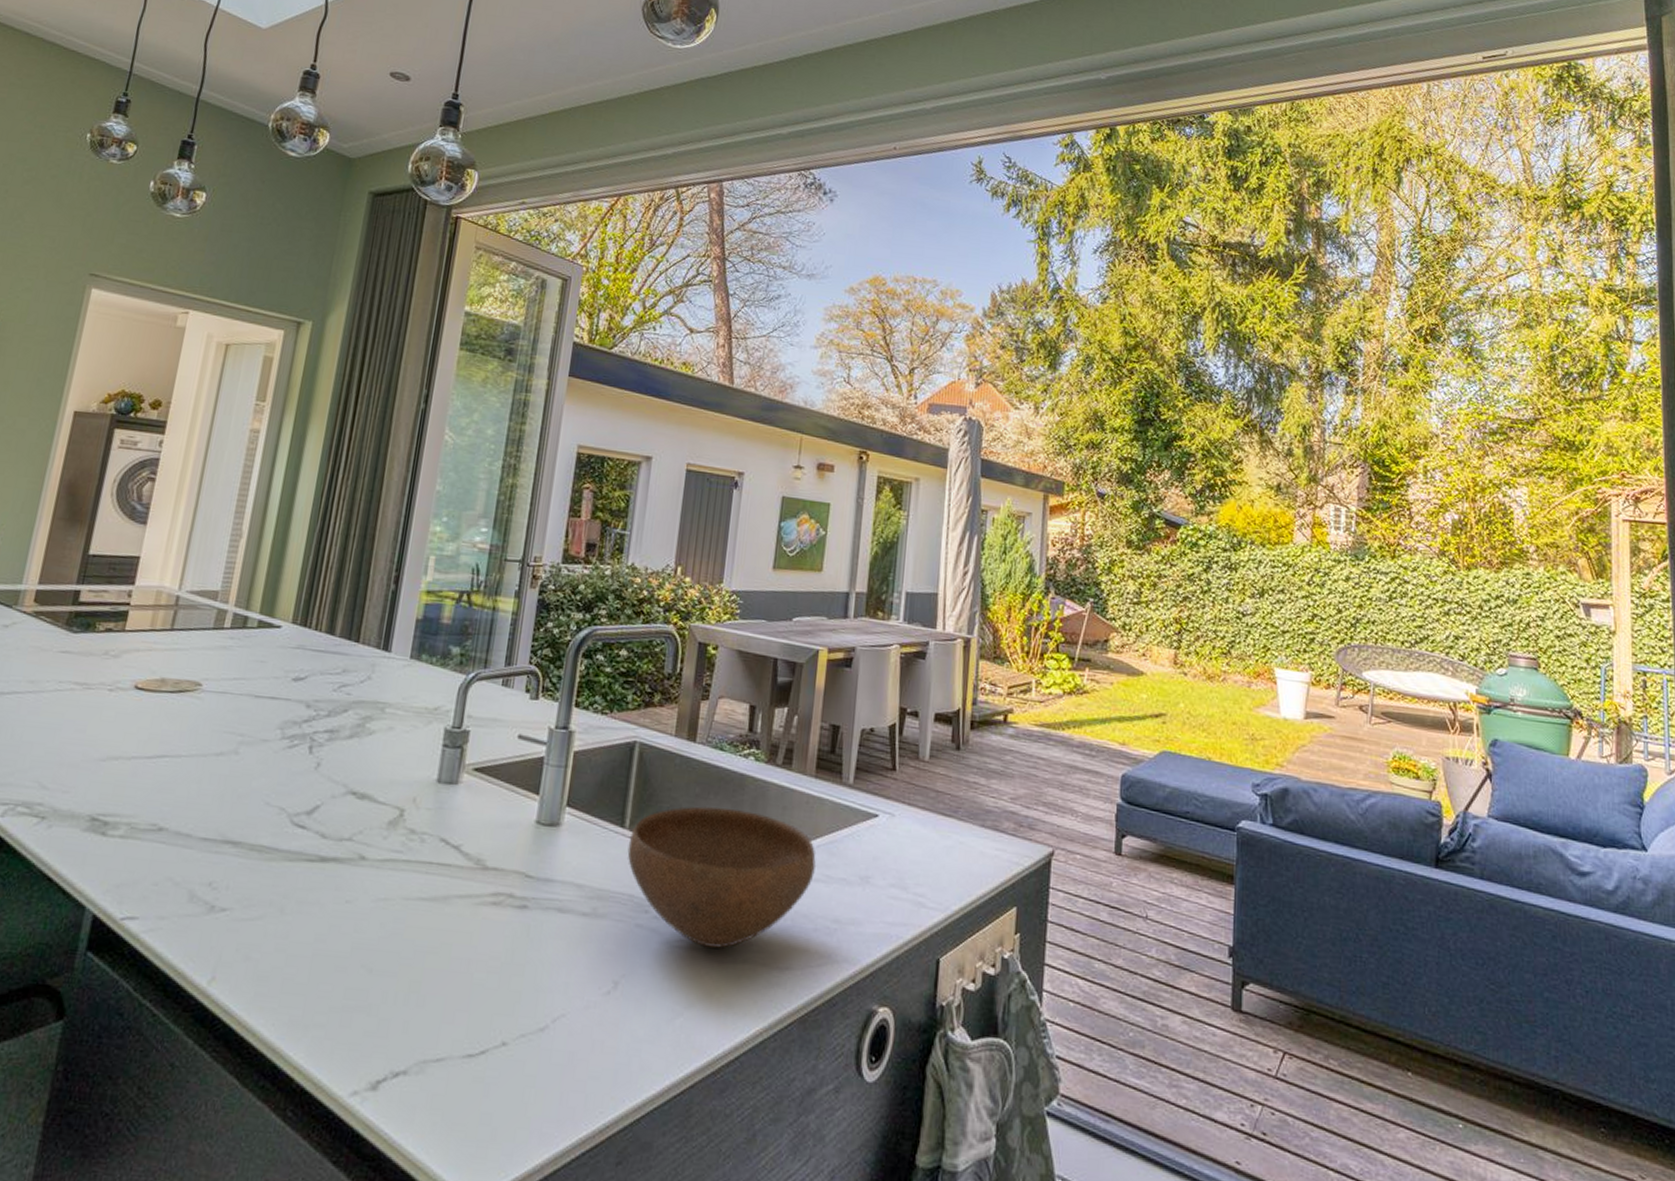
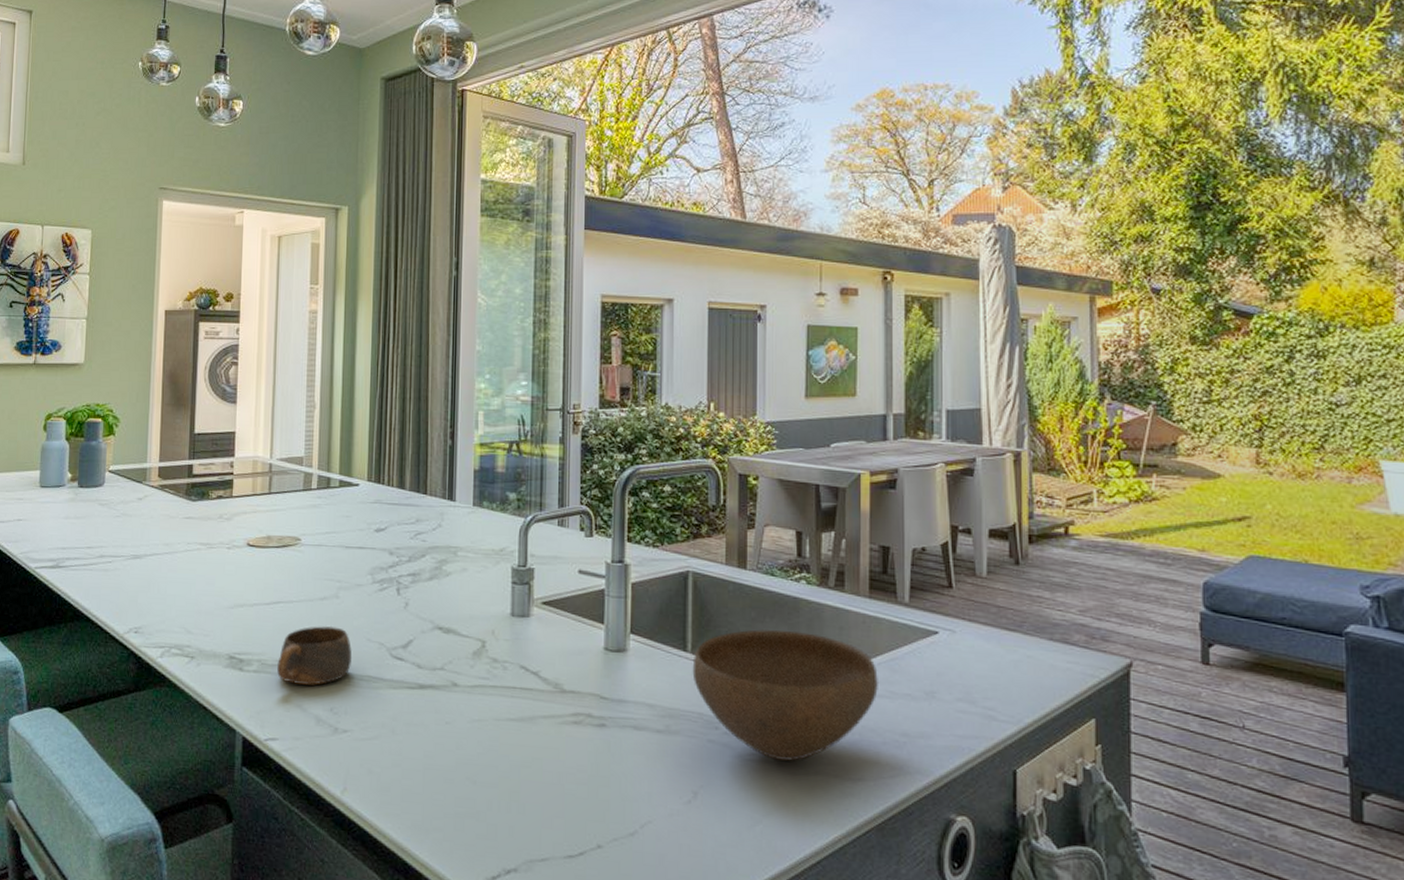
cup: none [149,785,246,855] -> present [277,625,352,685]

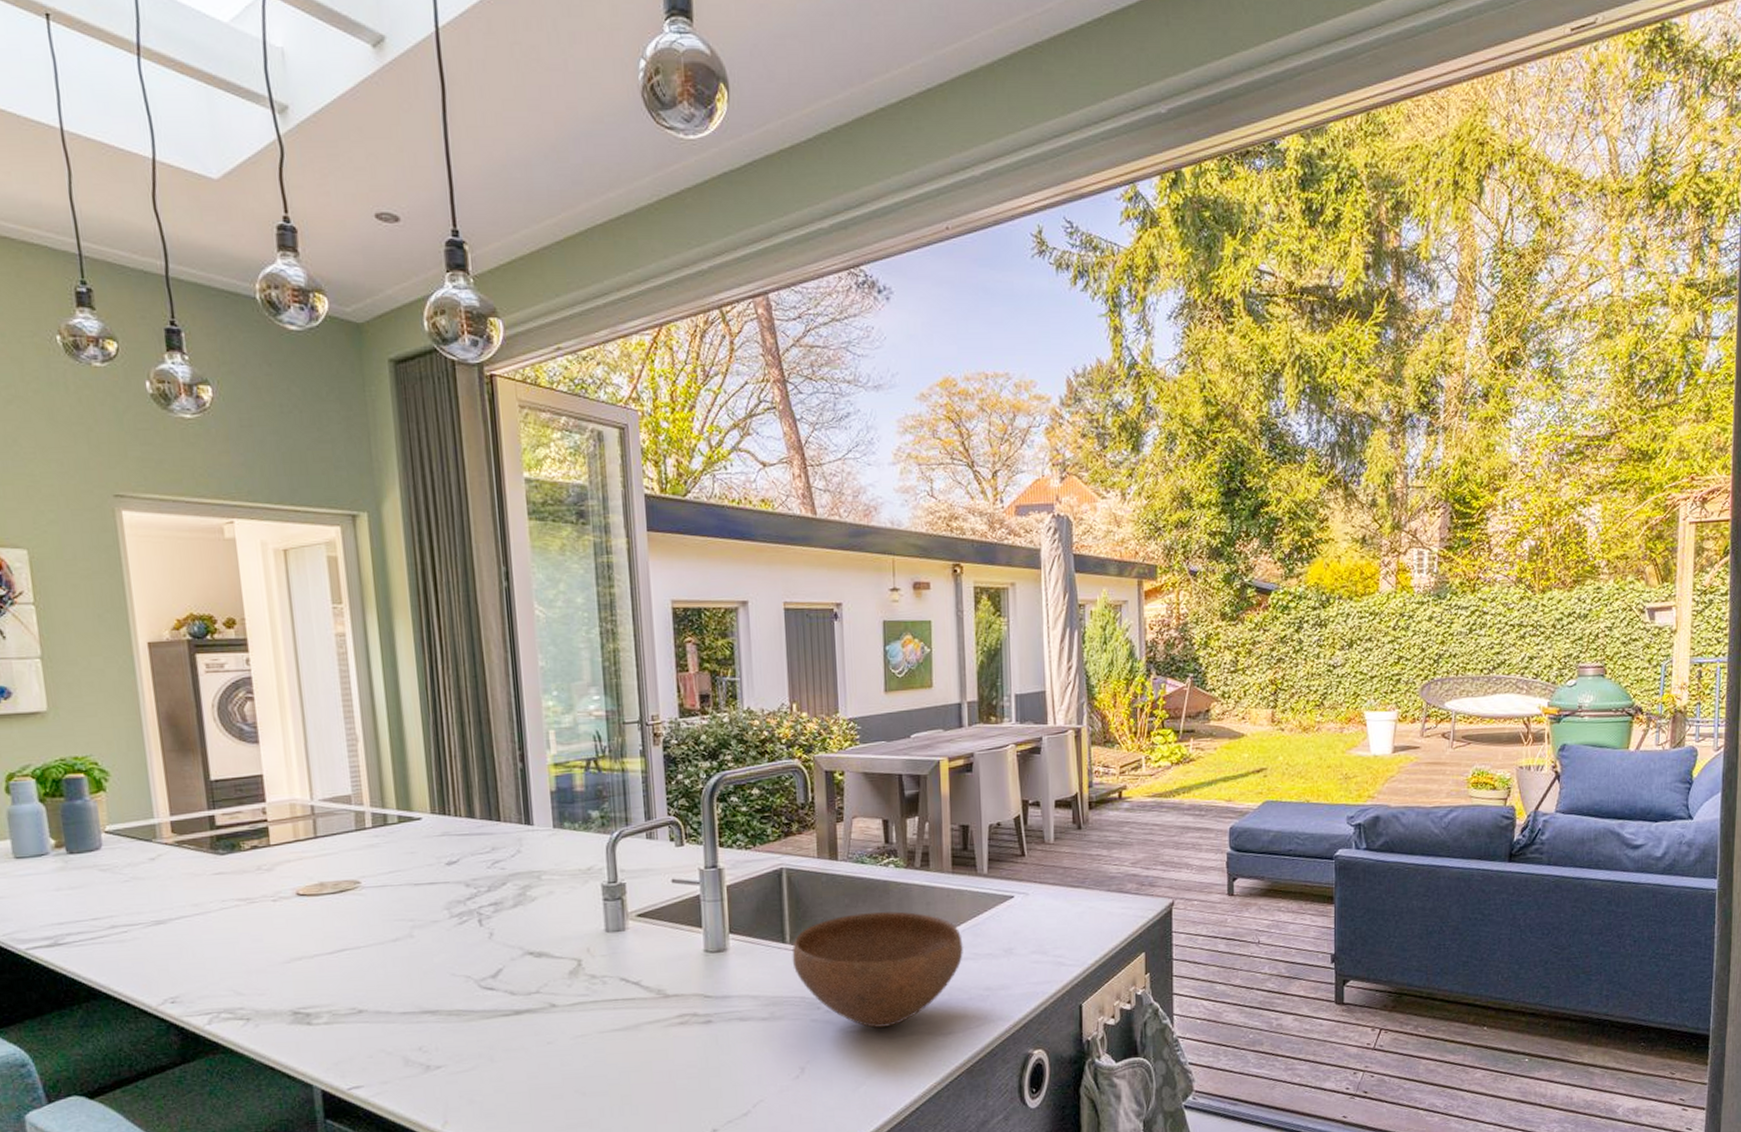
cup: present [277,625,352,685] -> none [351,966,437,1030]

